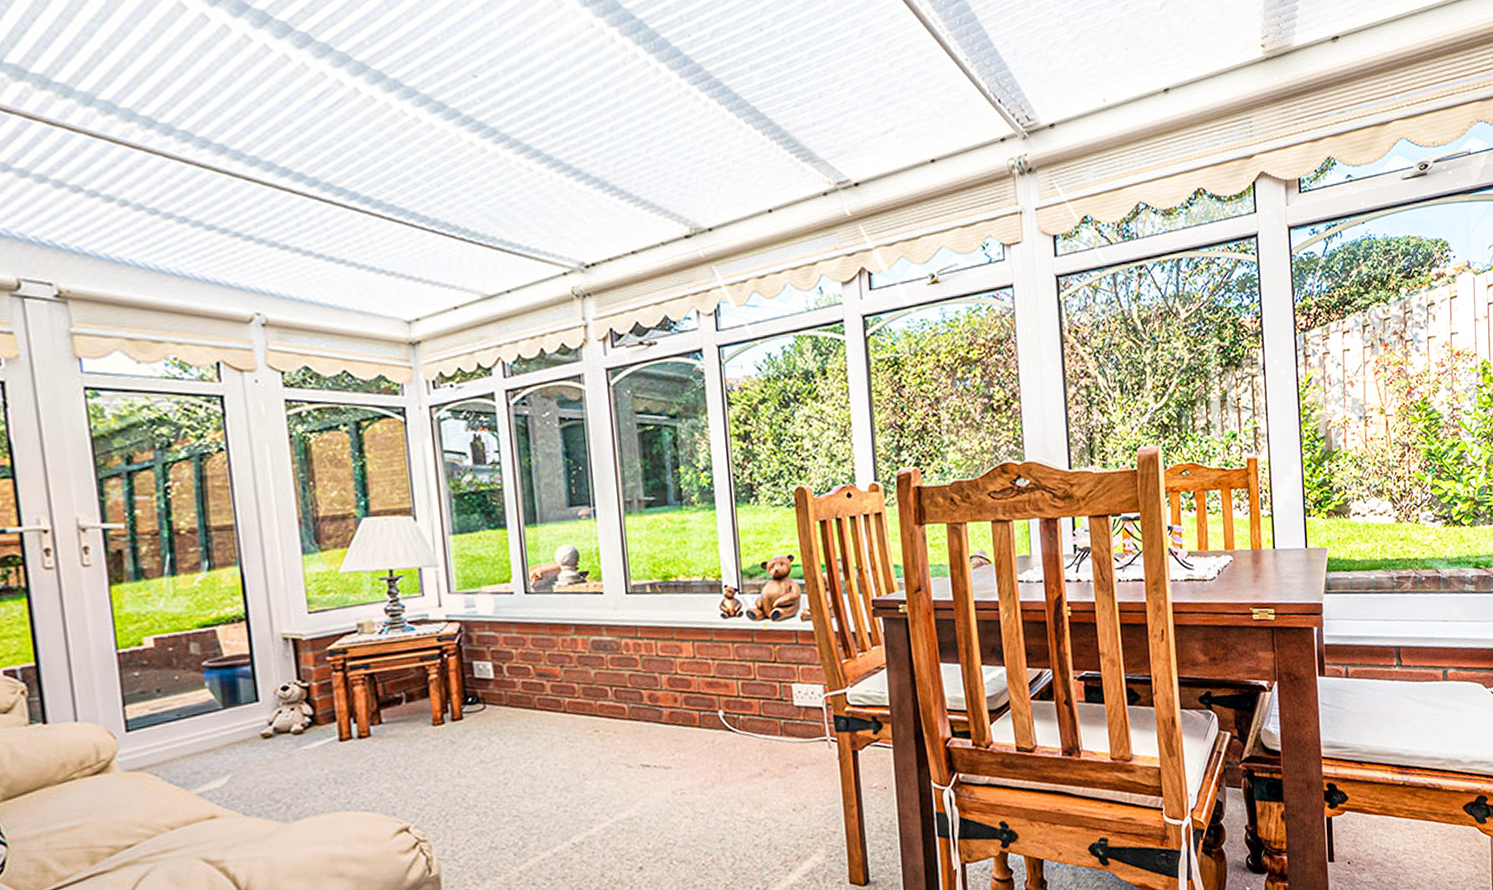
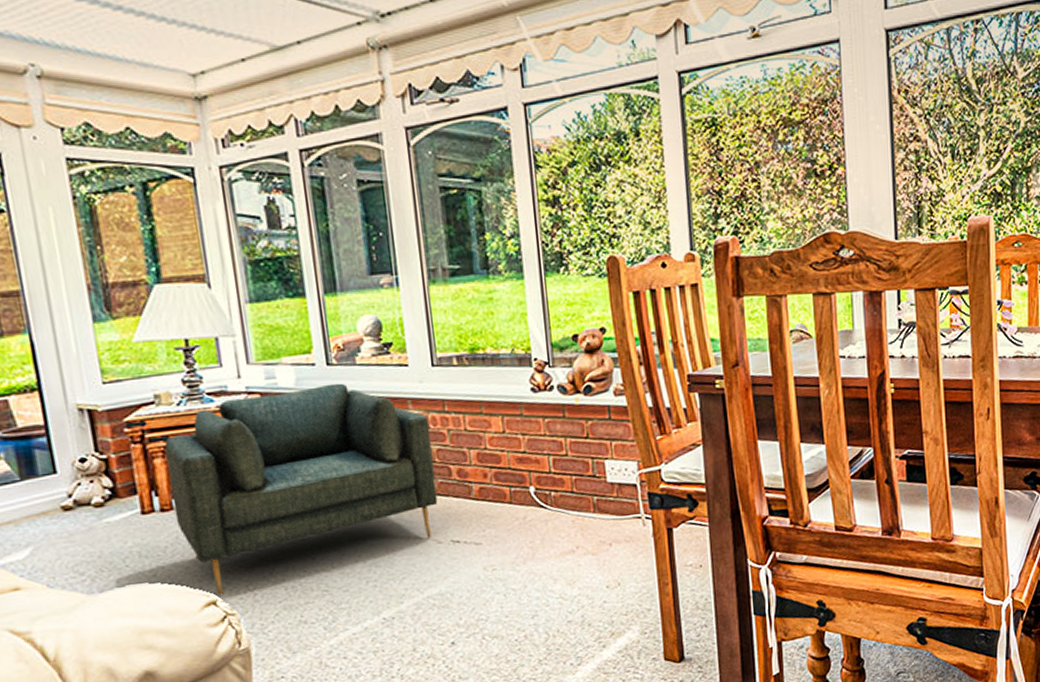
armchair: none [365,611,629,822] -> present [164,383,438,595]

